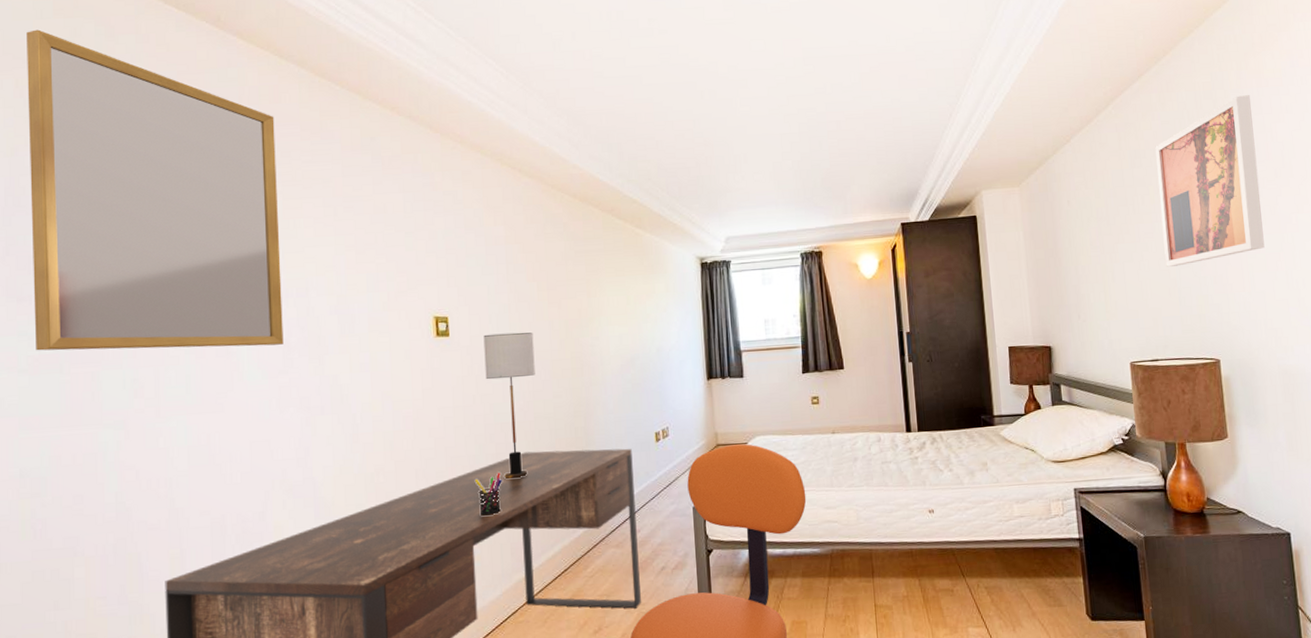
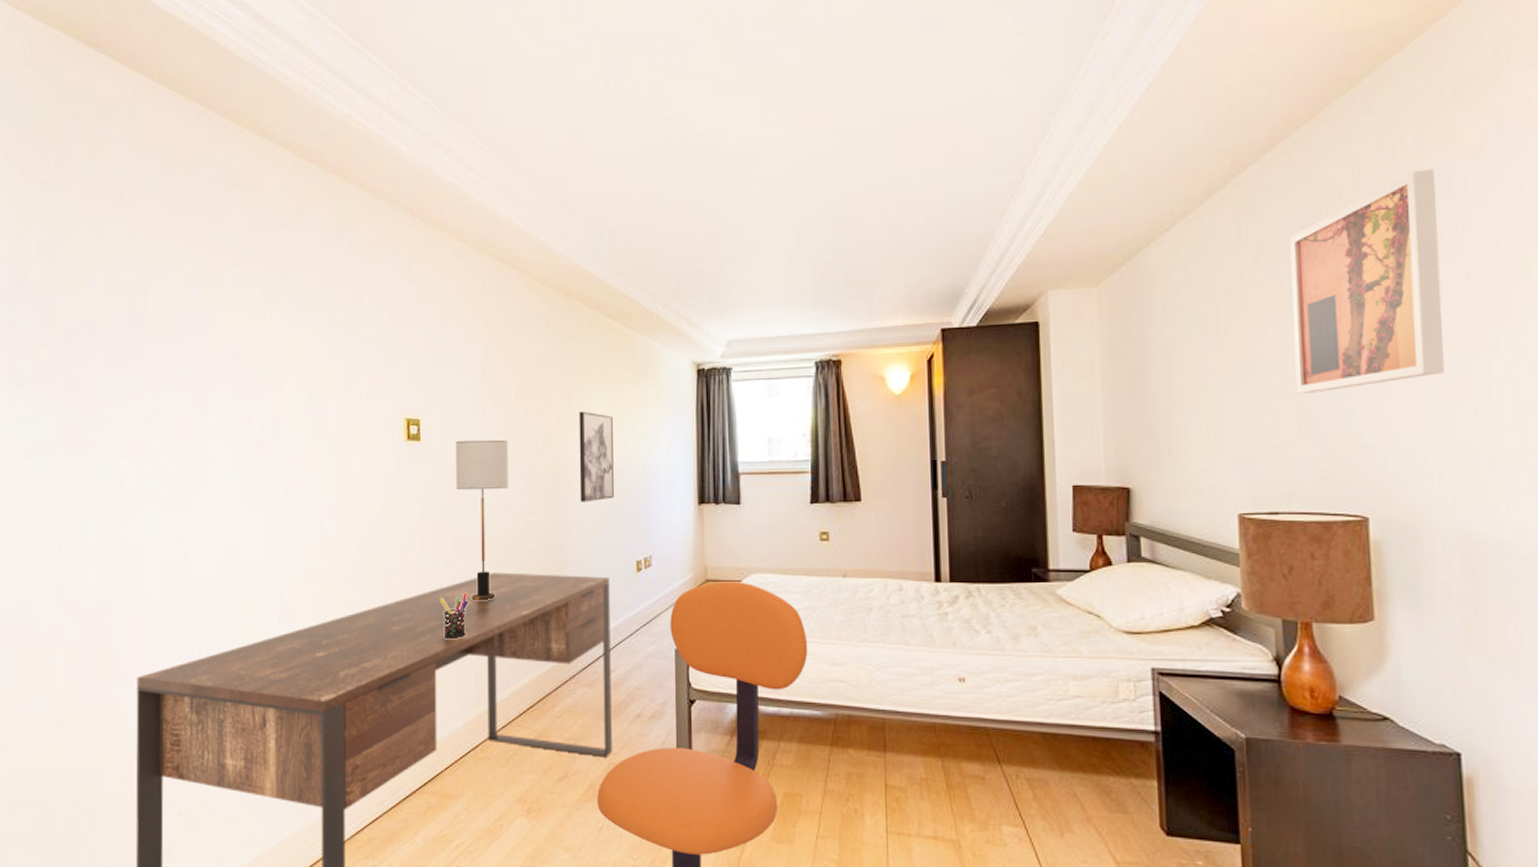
home mirror: present [26,29,284,351] -> none [31,113,257,442]
wall art: none [597,303,632,384] -> present [579,411,614,502]

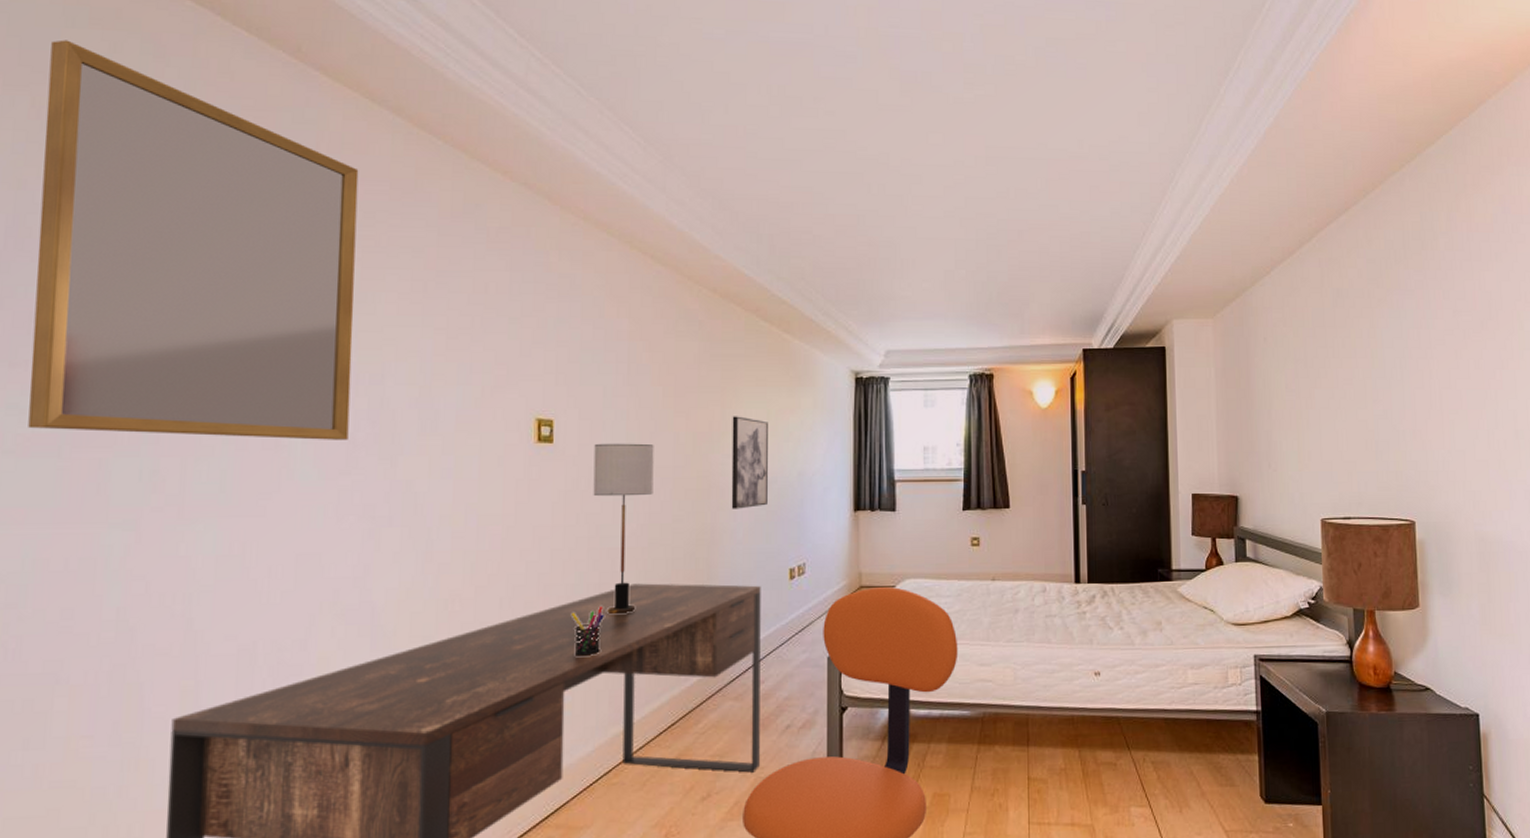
home mirror: none [31,113,257,442] -> present [28,40,359,440]
wall art: present [1290,169,1445,393] -> none [1359,239,1467,417]

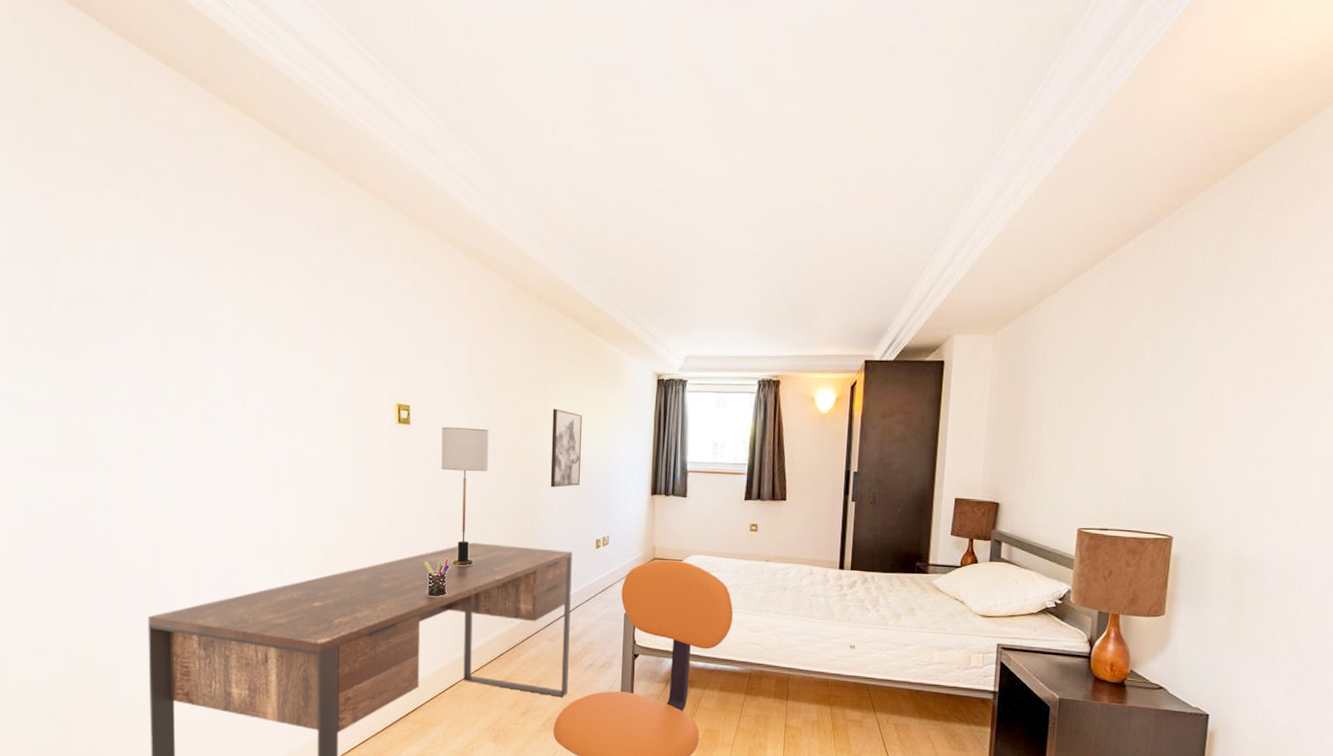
home mirror: present [28,40,359,440] -> none [26,76,257,415]

